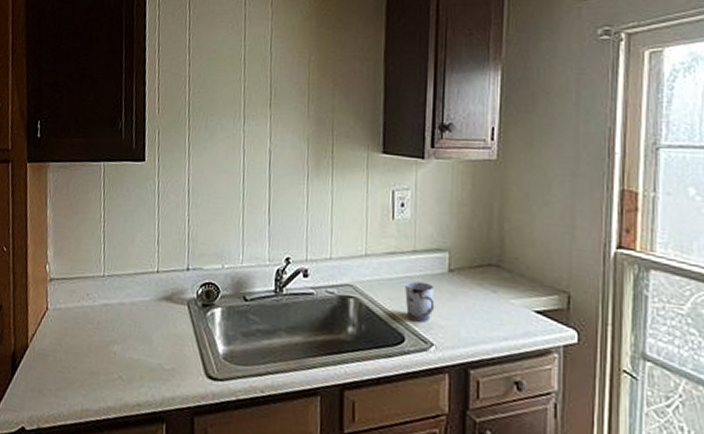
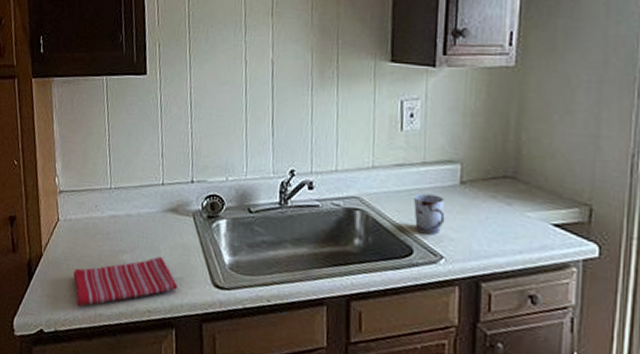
dish towel: none [60,347,170,402] -> present [73,257,178,307]

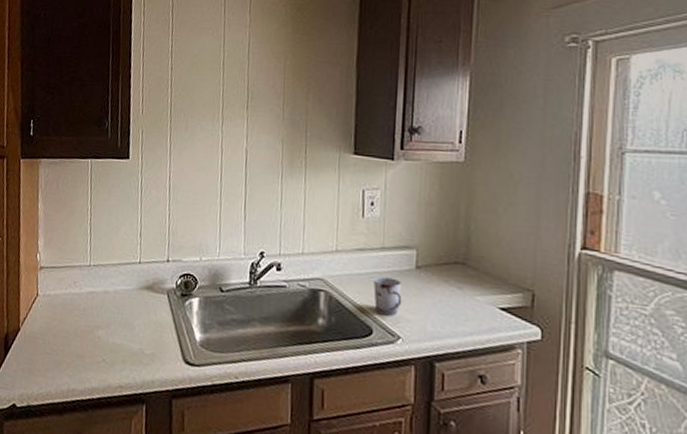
dish towel: present [73,257,178,307] -> none [49,333,151,382]

